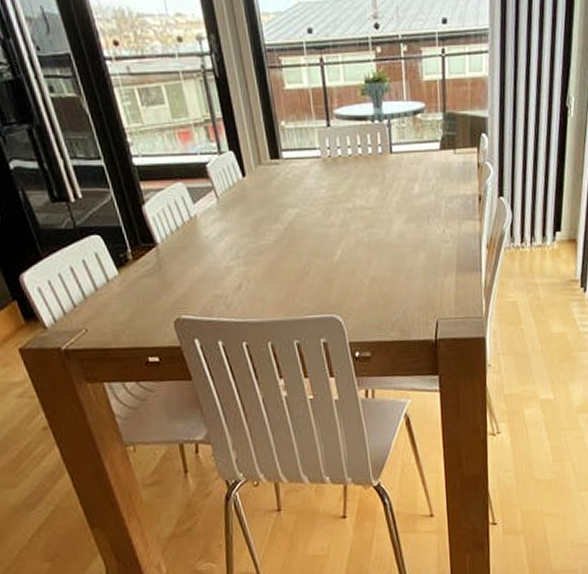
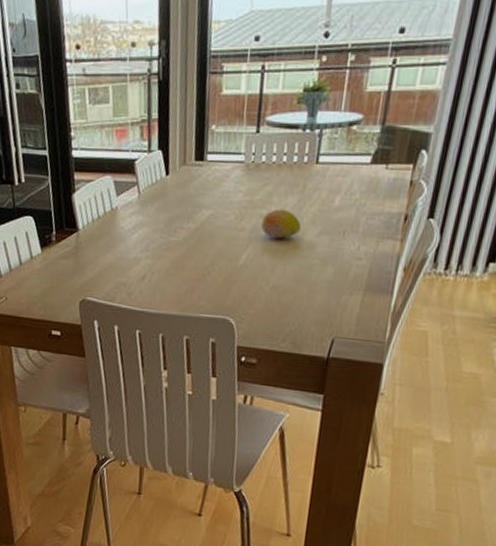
fruit: none [349,201,389,230] -> present [261,209,302,239]

